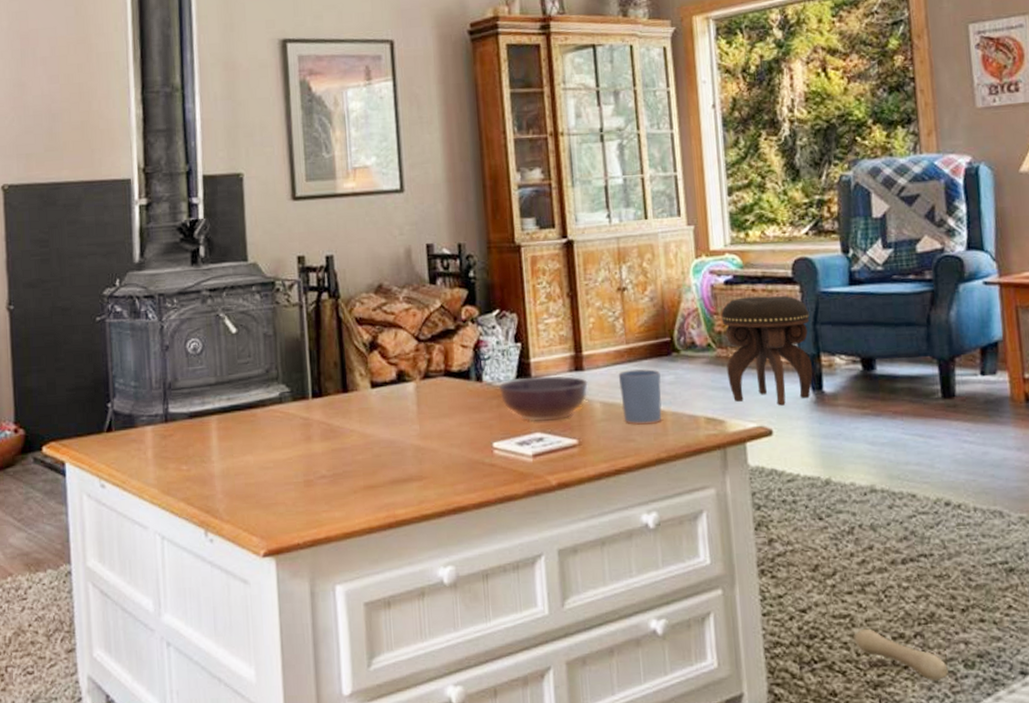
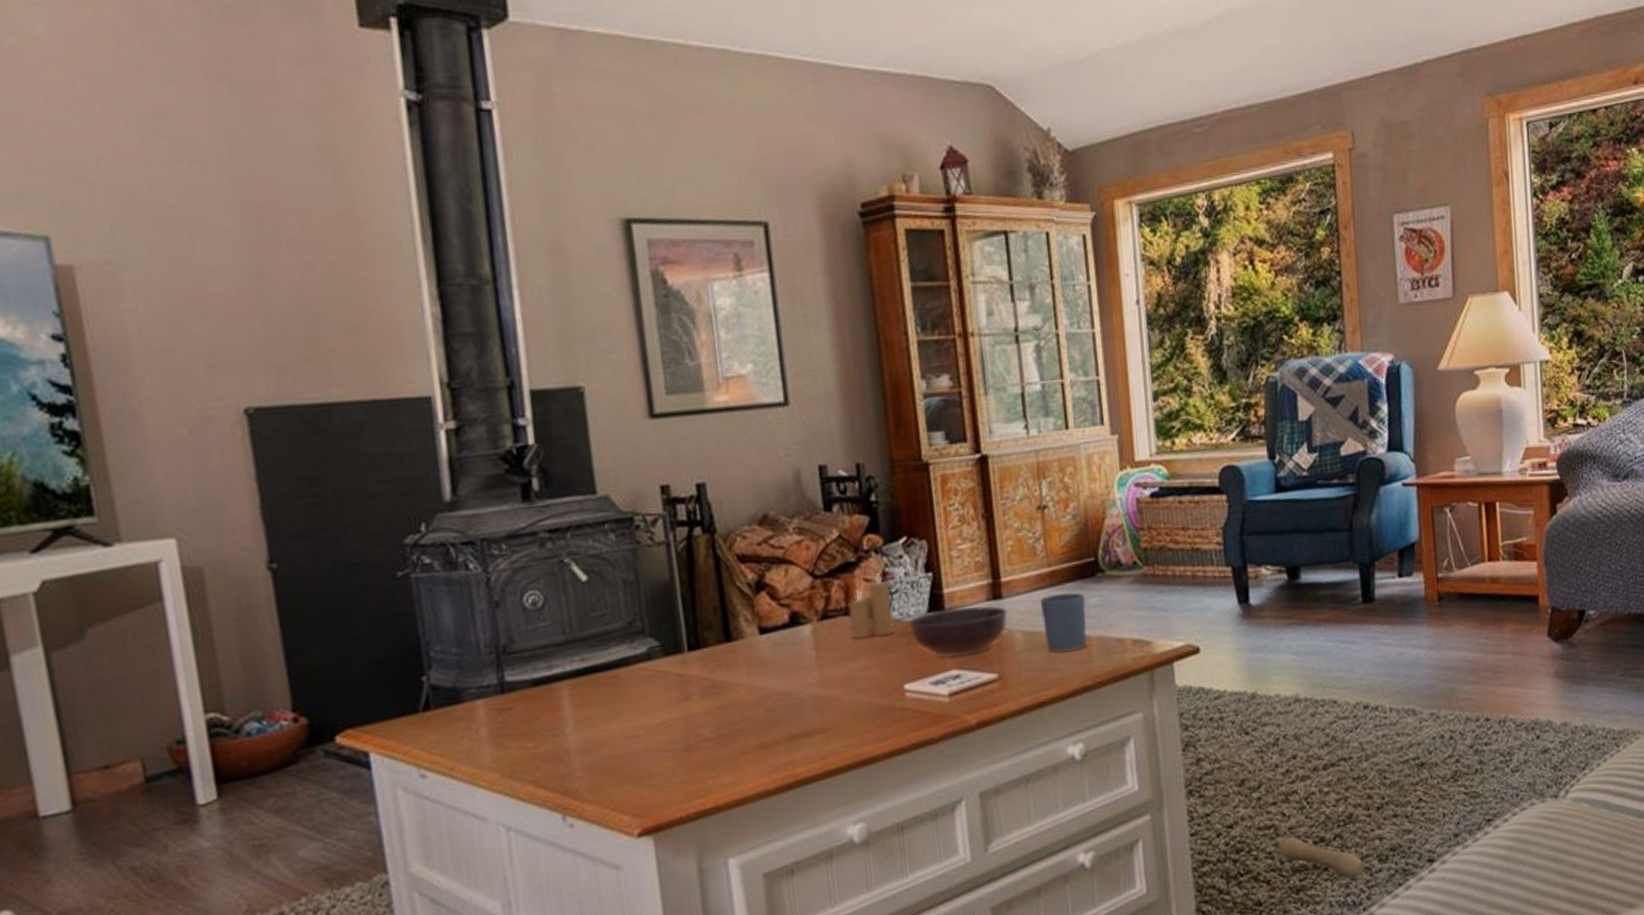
candle: none [445,341,485,399] -> present [846,573,893,640]
footstool: present [721,296,813,406] -> none [1147,506,1240,622]

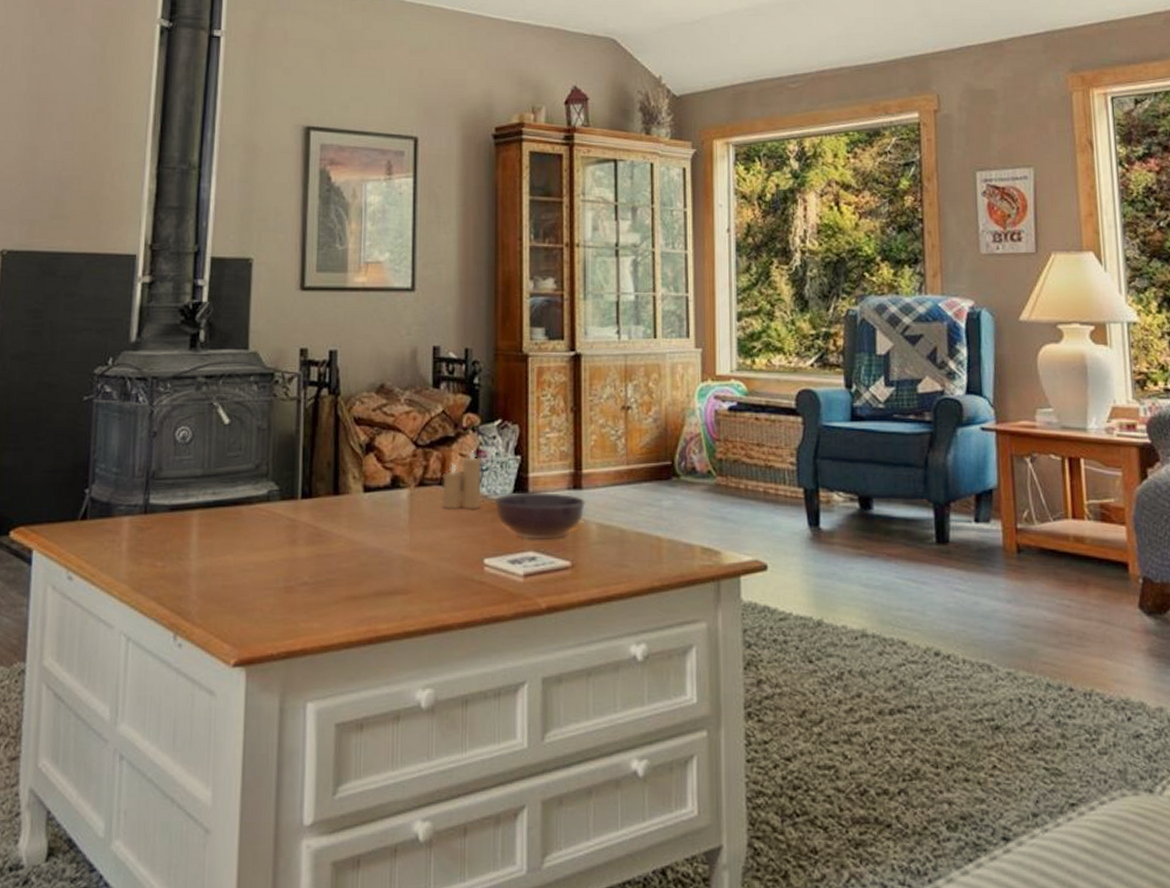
mug: present [1040,592,1087,654] -> none [616,491,659,550]
dog toy: present [1278,836,1364,879] -> none [837,782,931,842]

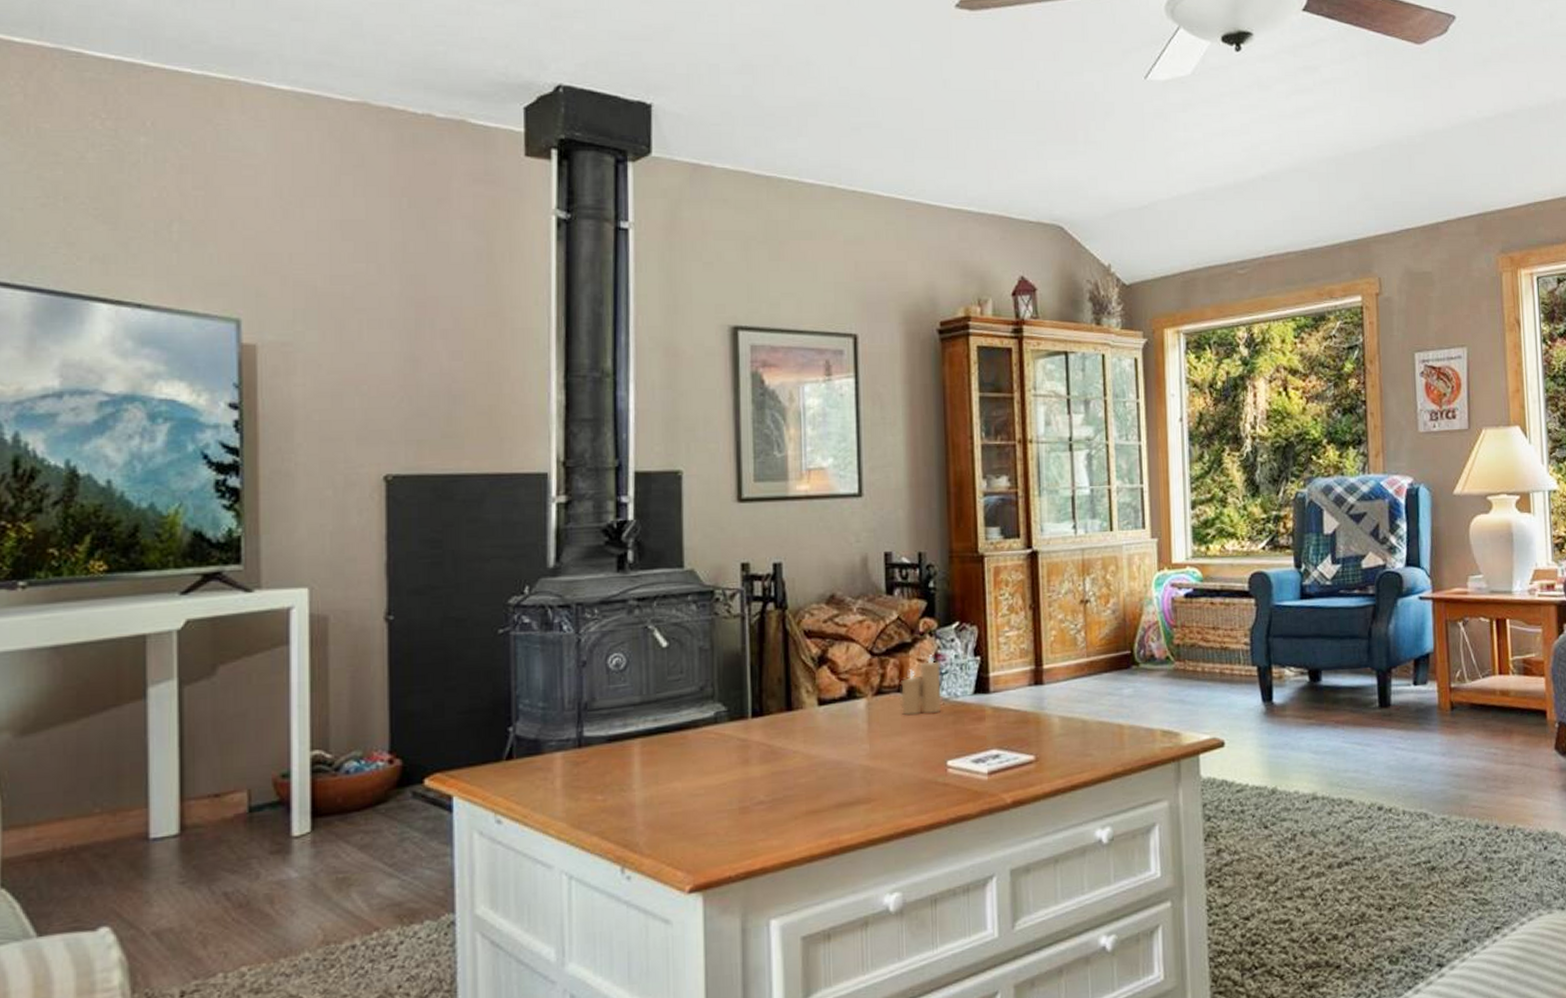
bowl: present [494,492,585,539] -> none [955,690,1047,738]

